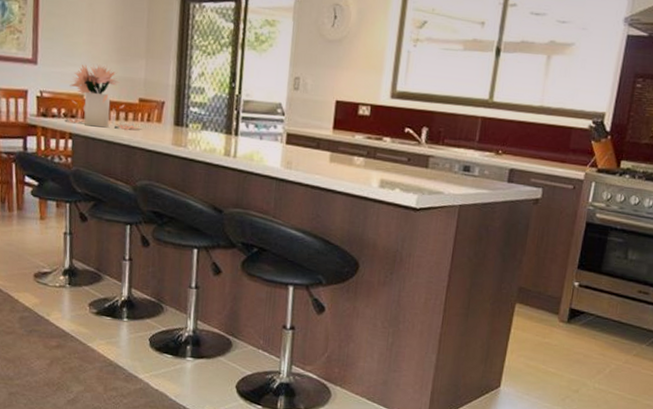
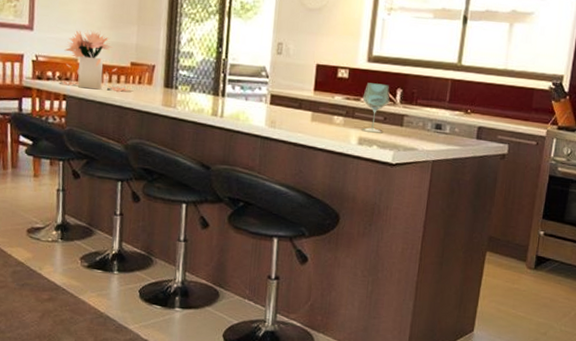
wine glass: none [384,120,415,176] -> present [362,82,390,133]

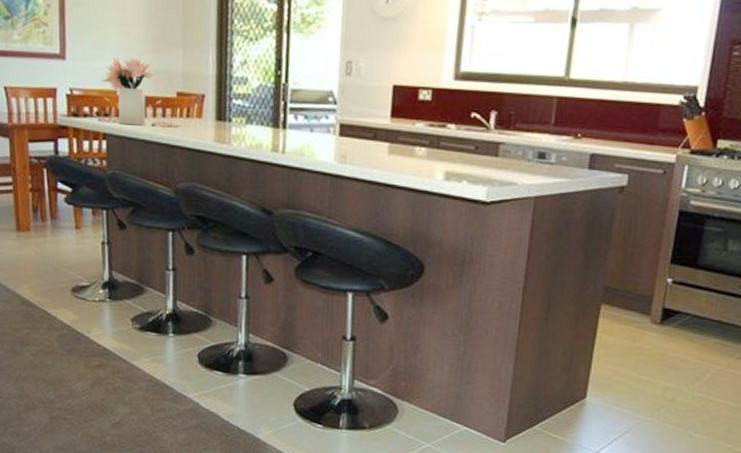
wine glass: present [362,82,390,133] -> none [449,105,483,166]

